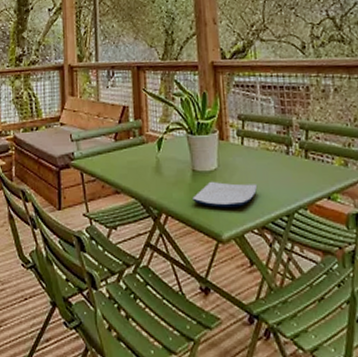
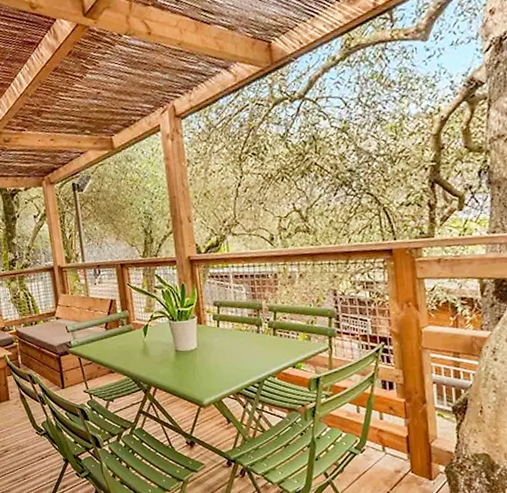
plate: present [192,181,258,208] -> none [176,358,233,380]

